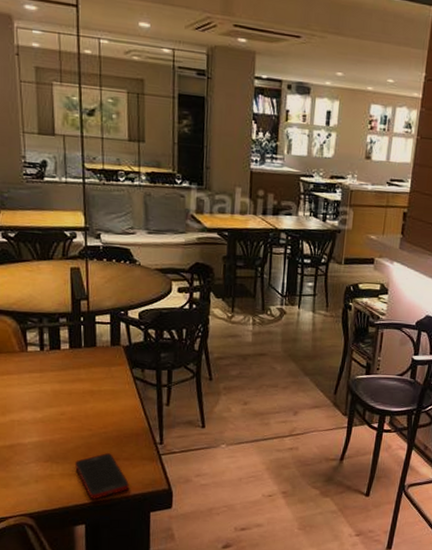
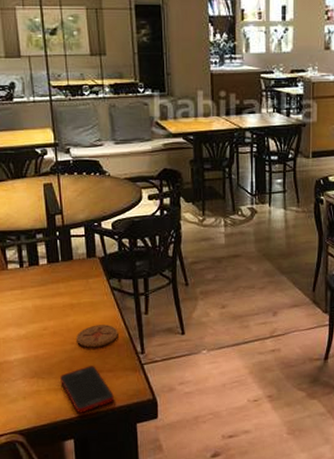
coaster: none [95,413,138,436] -> present [76,325,118,348]

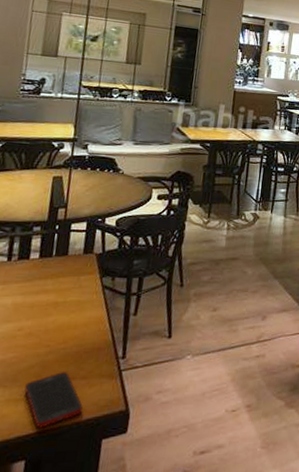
coaster: present [76,325,118,348] -> none [53,326,102,351]

